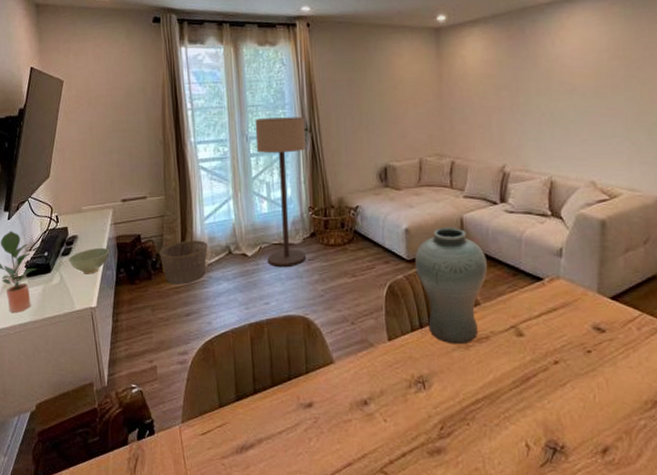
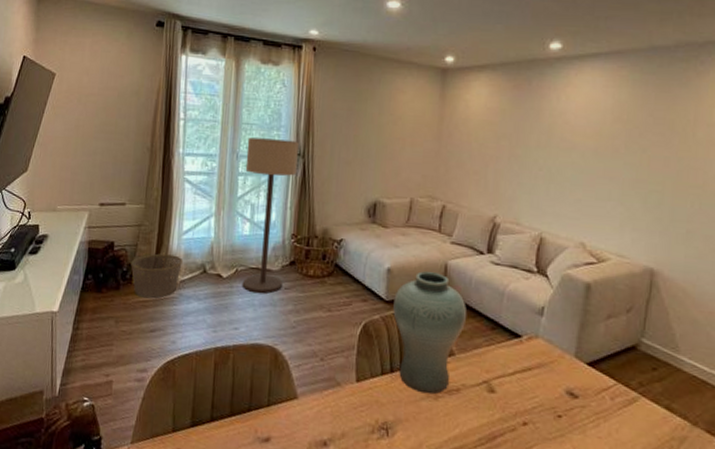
bowl: present [68,247,110,274] -> none [35,250,80,277]

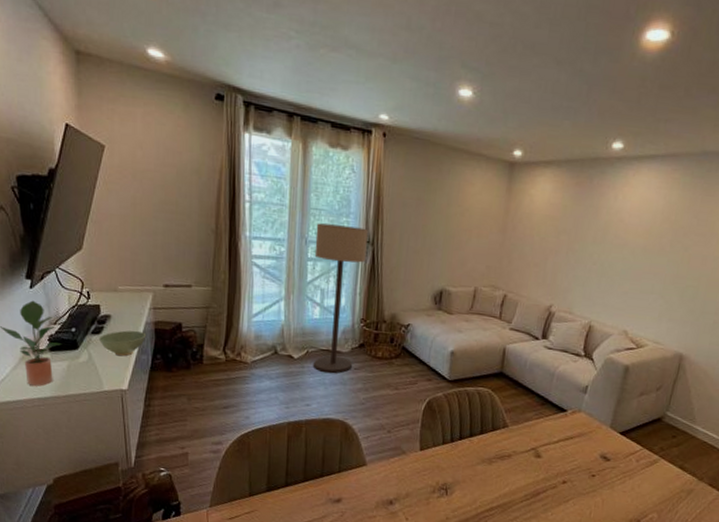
bowl: none [35,250,80,277] -> present [98,330,147,357]
basket: present [131,253,183,299] -> none [200,335,253,378]
vase: present [393,271,467,394] -> none [455,354,521,460]

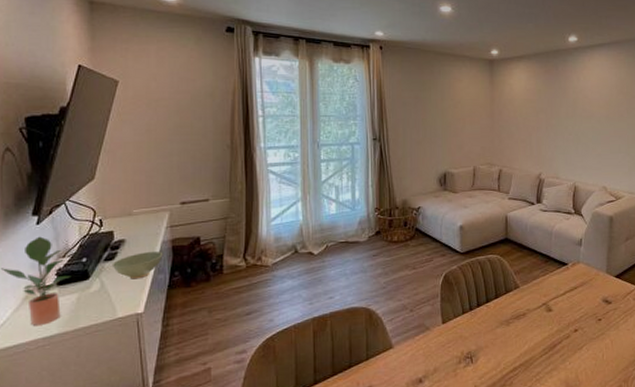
floor lamp: present [314,223,368,373] -> none [327,127,374,263]

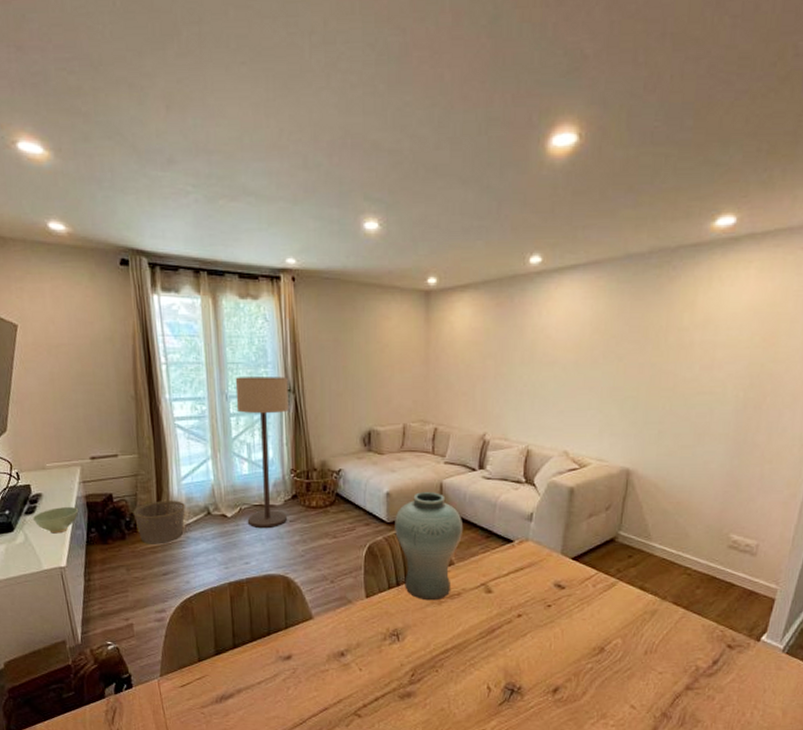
basket: none [220,241,273,285] -> present [133,501,185,544]
floor lamp: none [327,127,374,263] -> present [235,376,289,528]
vase: none [467,224,526,323] -> present [395,492,464,601]

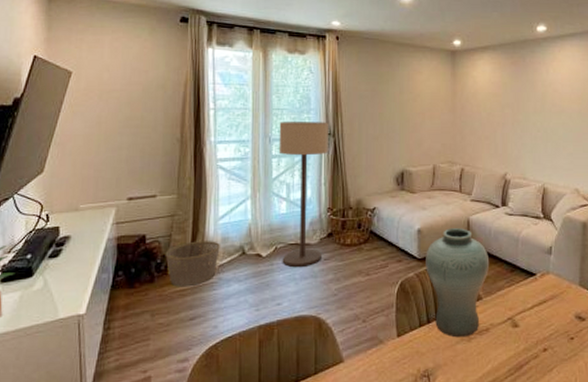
bowl: present [32,506,79,534] -> none [56,248,108,278]

